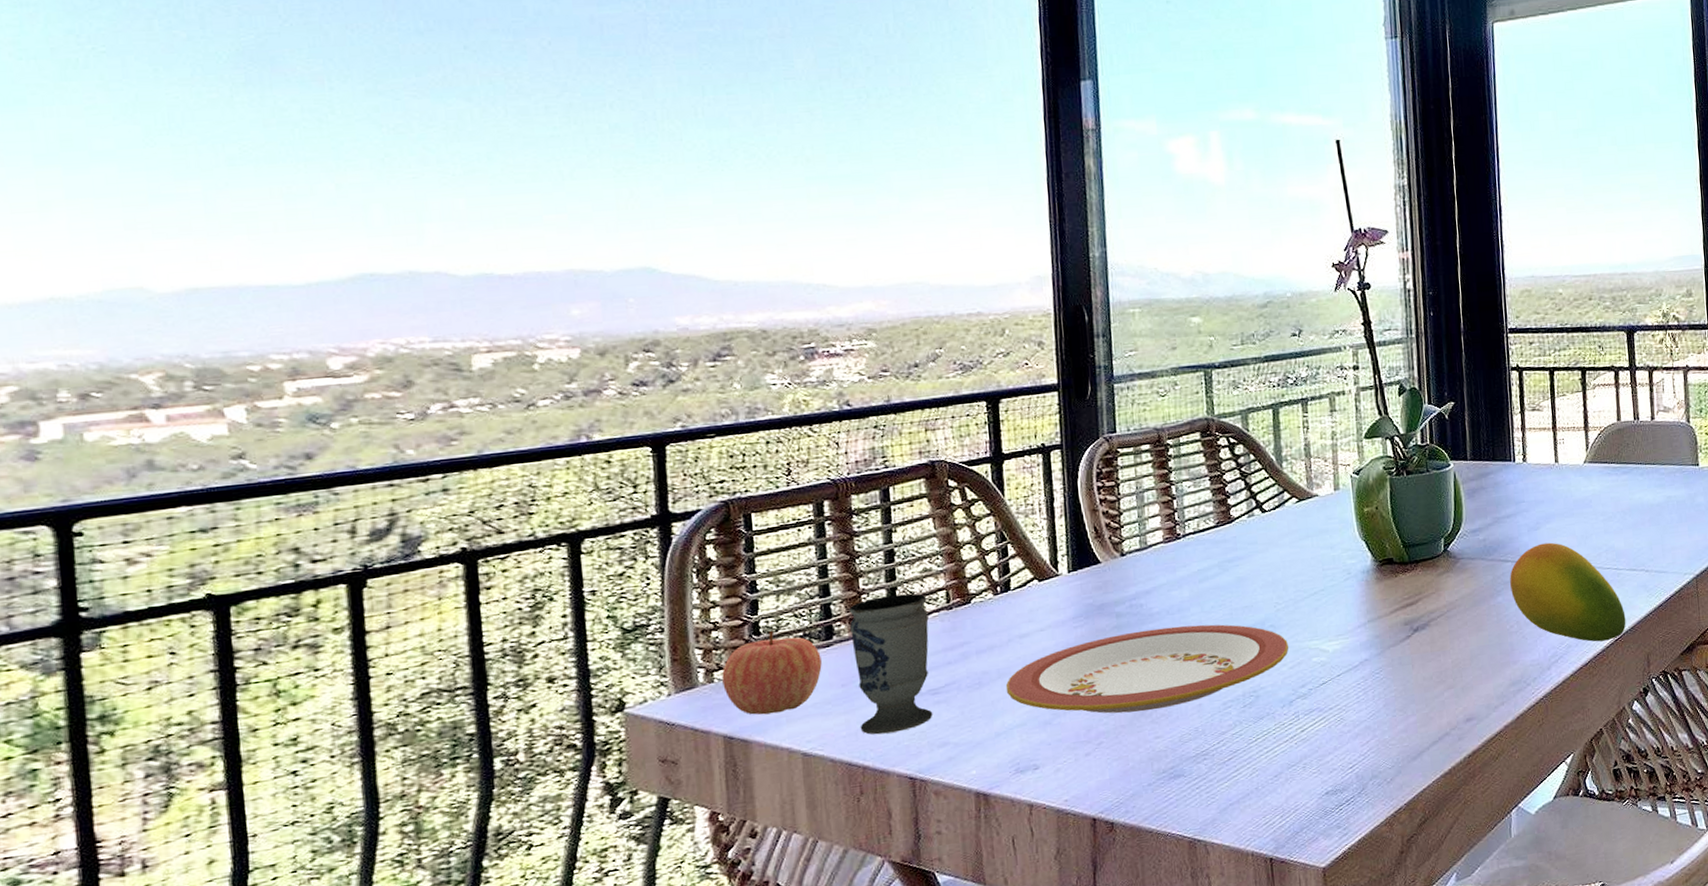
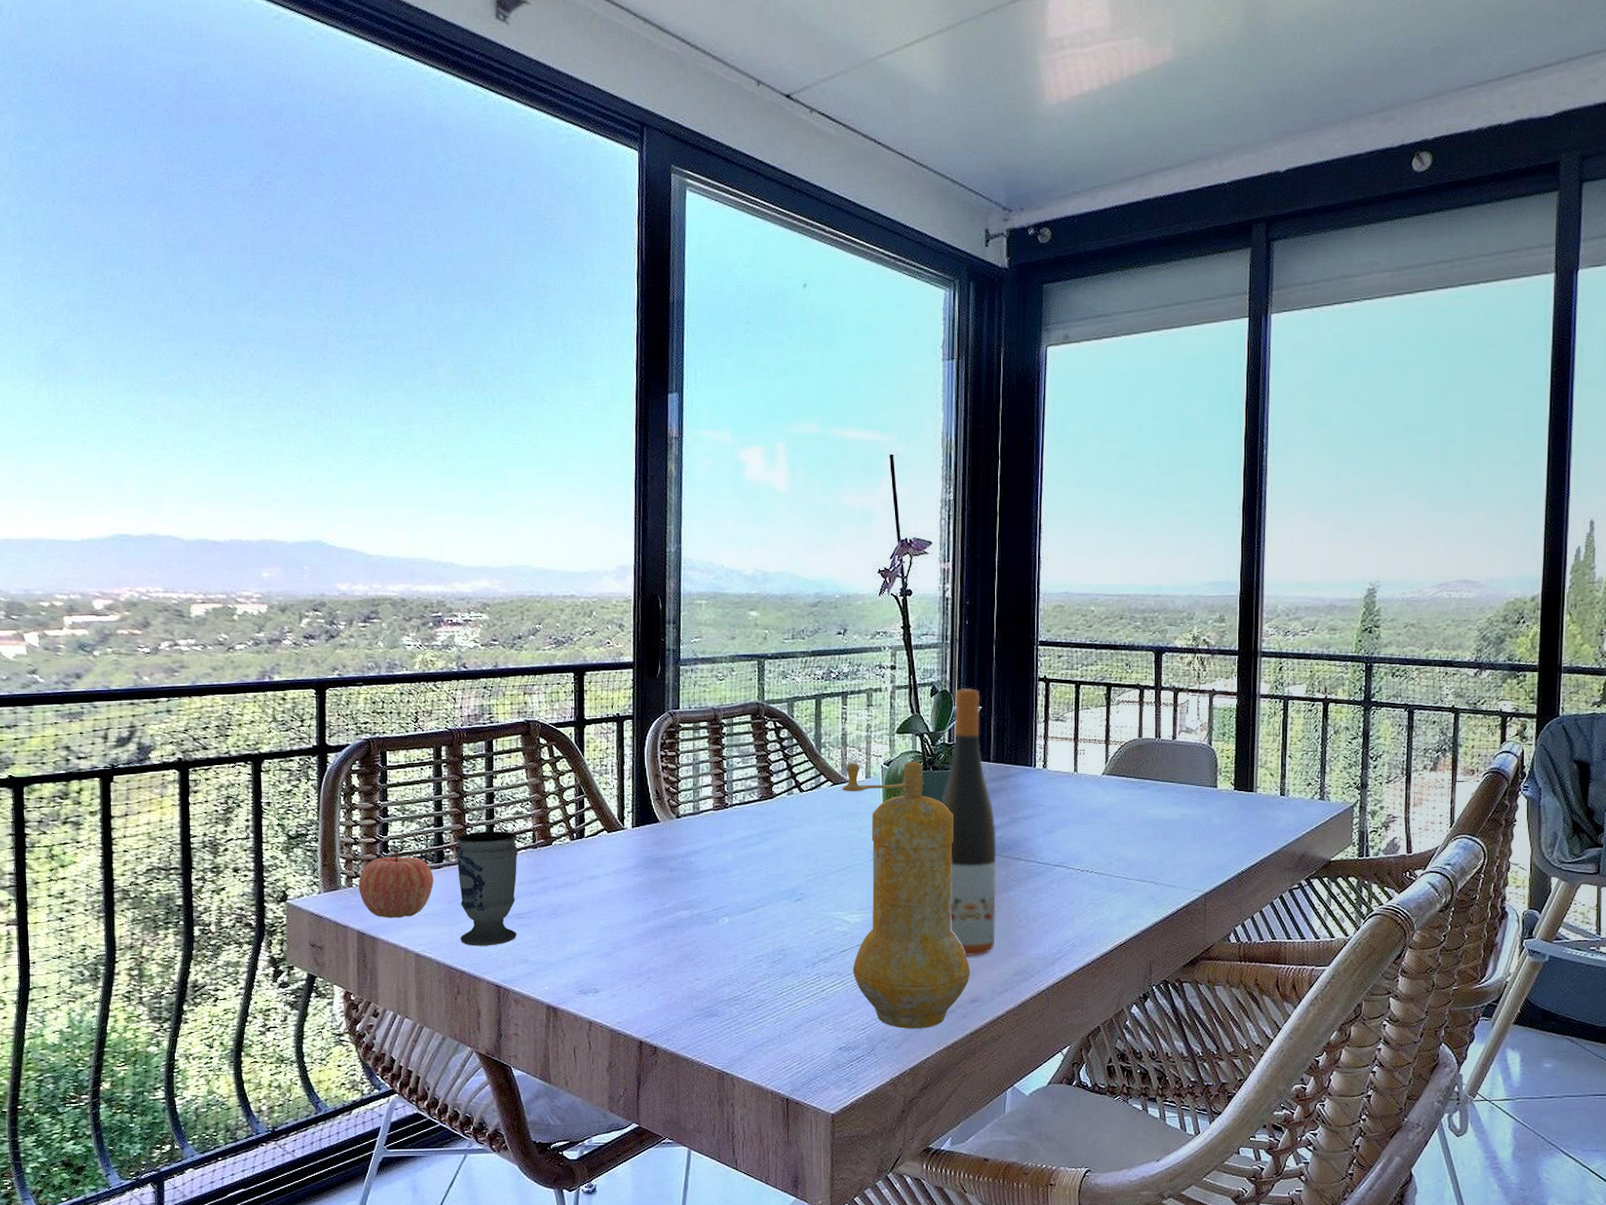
plate: present [1005,624,1289,714] -> none [576,884,816,955]
pepper mill: none [1308,466,1463,761] -> present [842,761,970,1028]
wine bottle: none [1417,384,1487,673] -> present [940,688,997,957]
fruit: present [1510,542,1626,642] -> none [1022,846,1131,945]

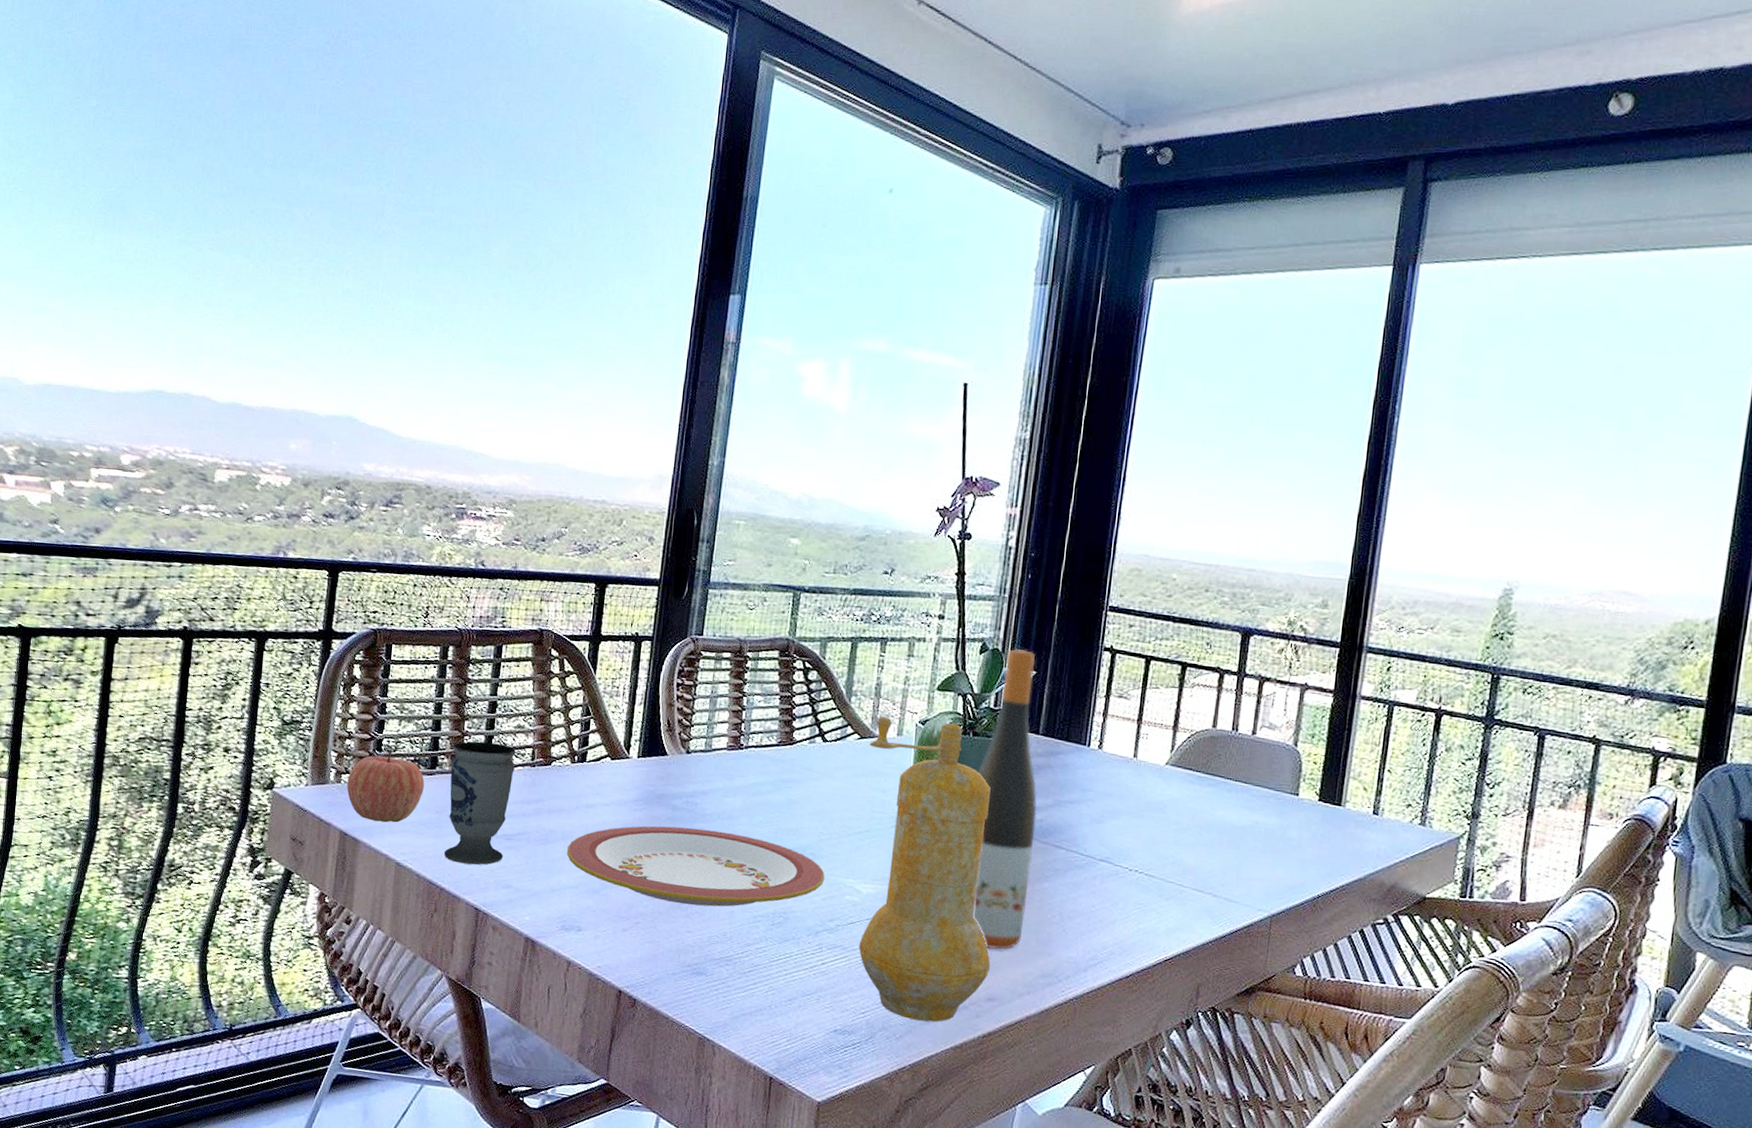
plate: none [576,884,816,955] -> present [566,825,826,907]

